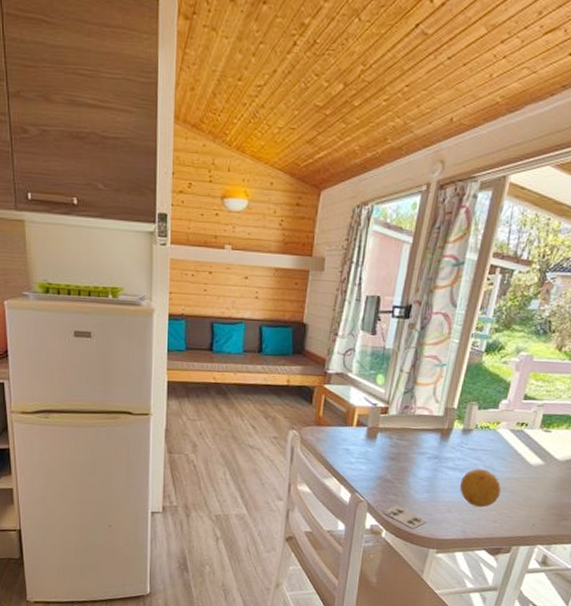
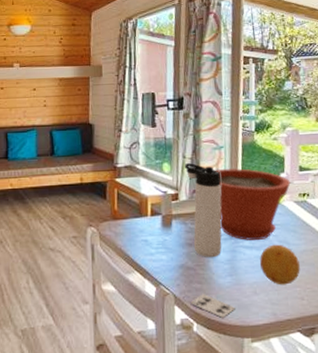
thermos bottle: none [395,378,437,474] -> present [185,163,222,258]
plant pot: none [427,388,511,464] -> present [215,168,291,241]

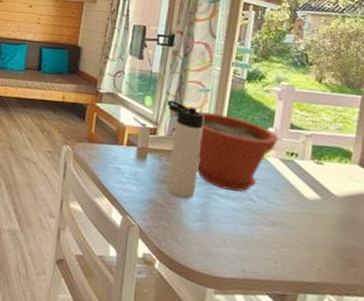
playing card: present [191,294,235,318] -> none [156,233,202,262]
fruit: present [260,244,300,285] -> none [234,198,278,244]

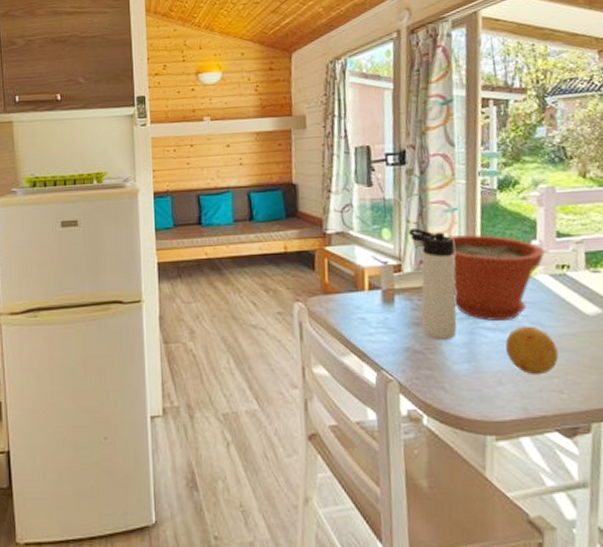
fruit: none [234,198,278,244] -> present [505,326,559,375]

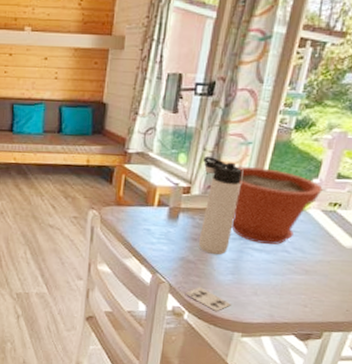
playing card: none [420,382,475,411] -> present [186,287,231,311]
fruit: present [505,326,559,375] -> none [267,250,312,291]

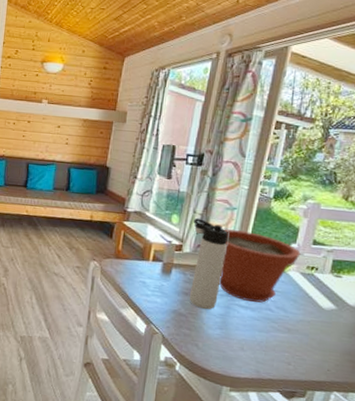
playing card: present [186,287,231,311] -> none [178,339,220,365]

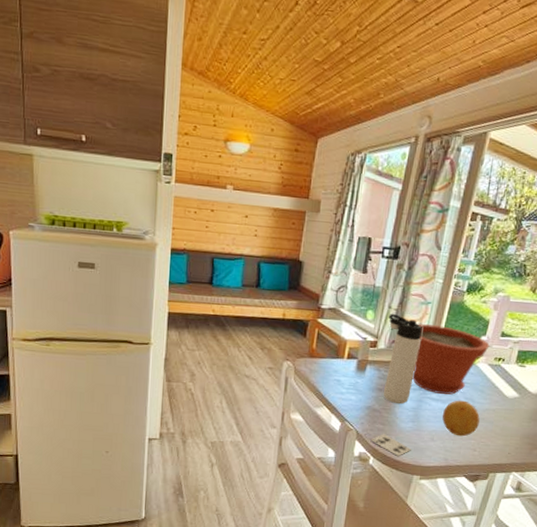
playing card: none [178,339,220,365] -> present [371,434,411,456]
fruit: none [252,309,293,349] -> present [442,400,480,437]

